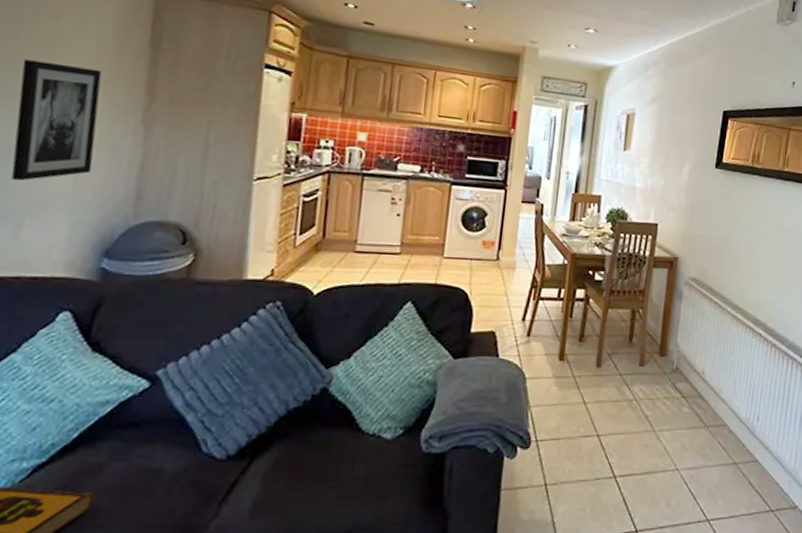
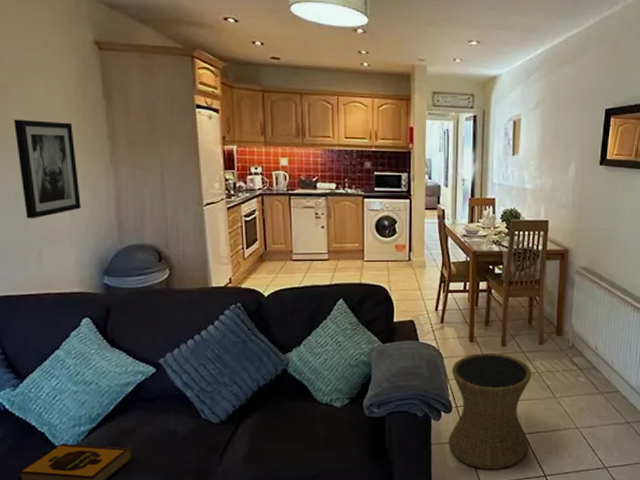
side table: none [522,373,629,523] -> present [448,352,532,469]

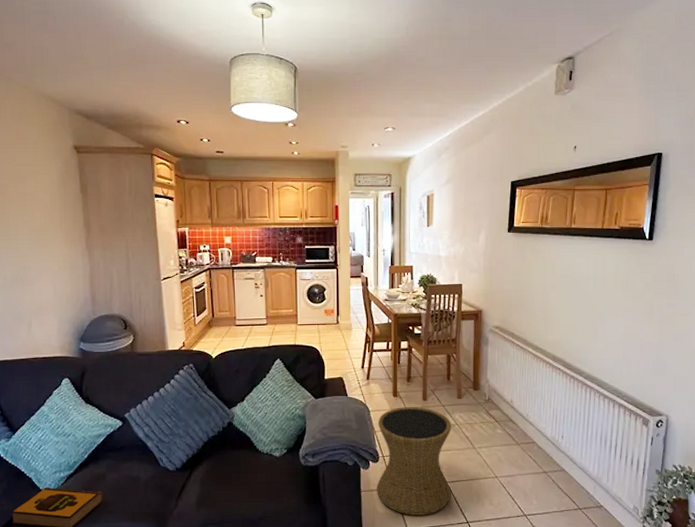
wall art: present [13,119,81,219] -> none [10,213,63,296]

